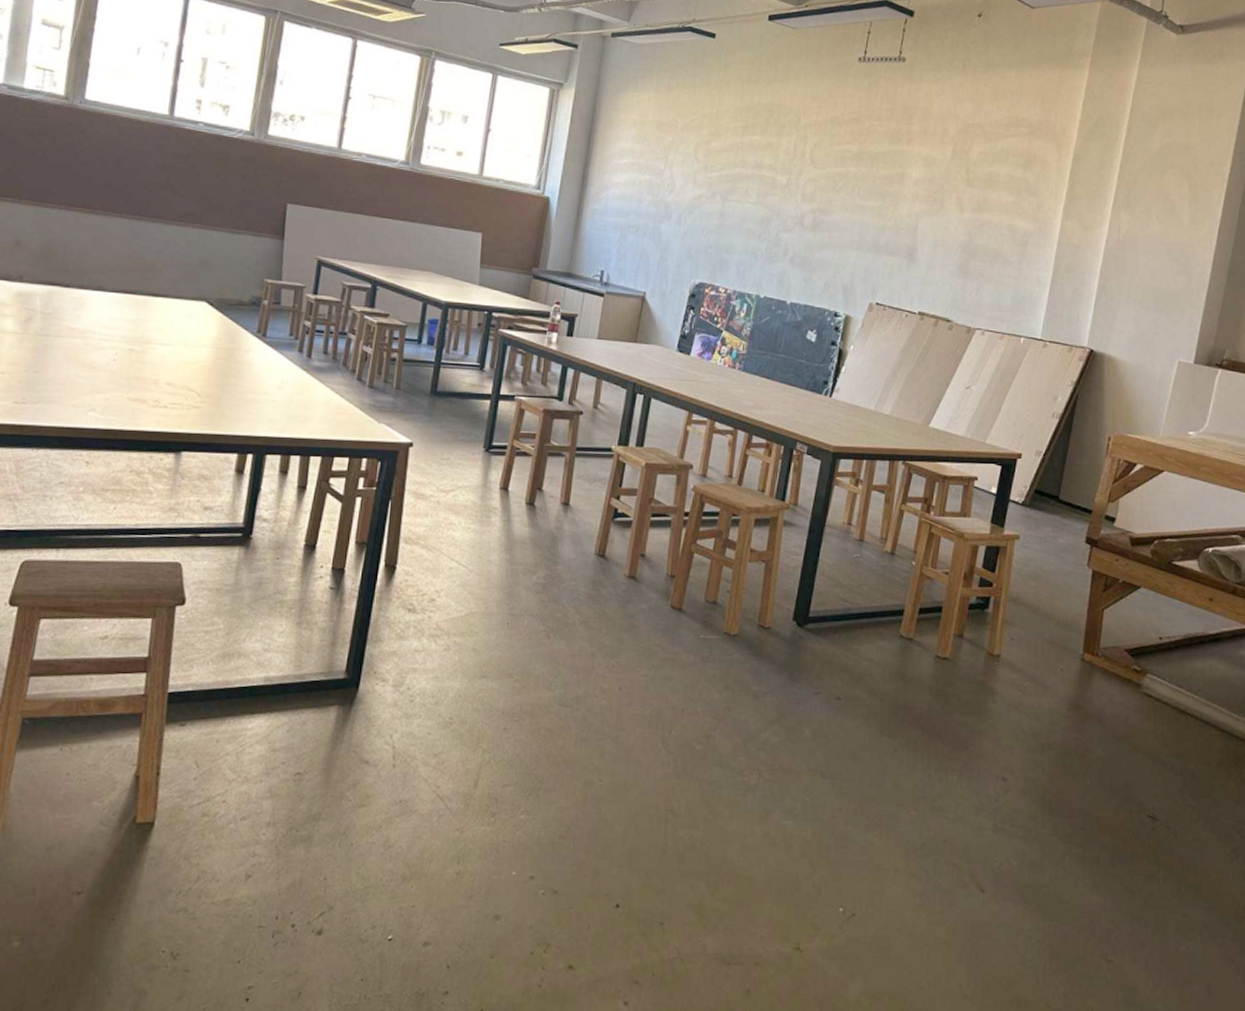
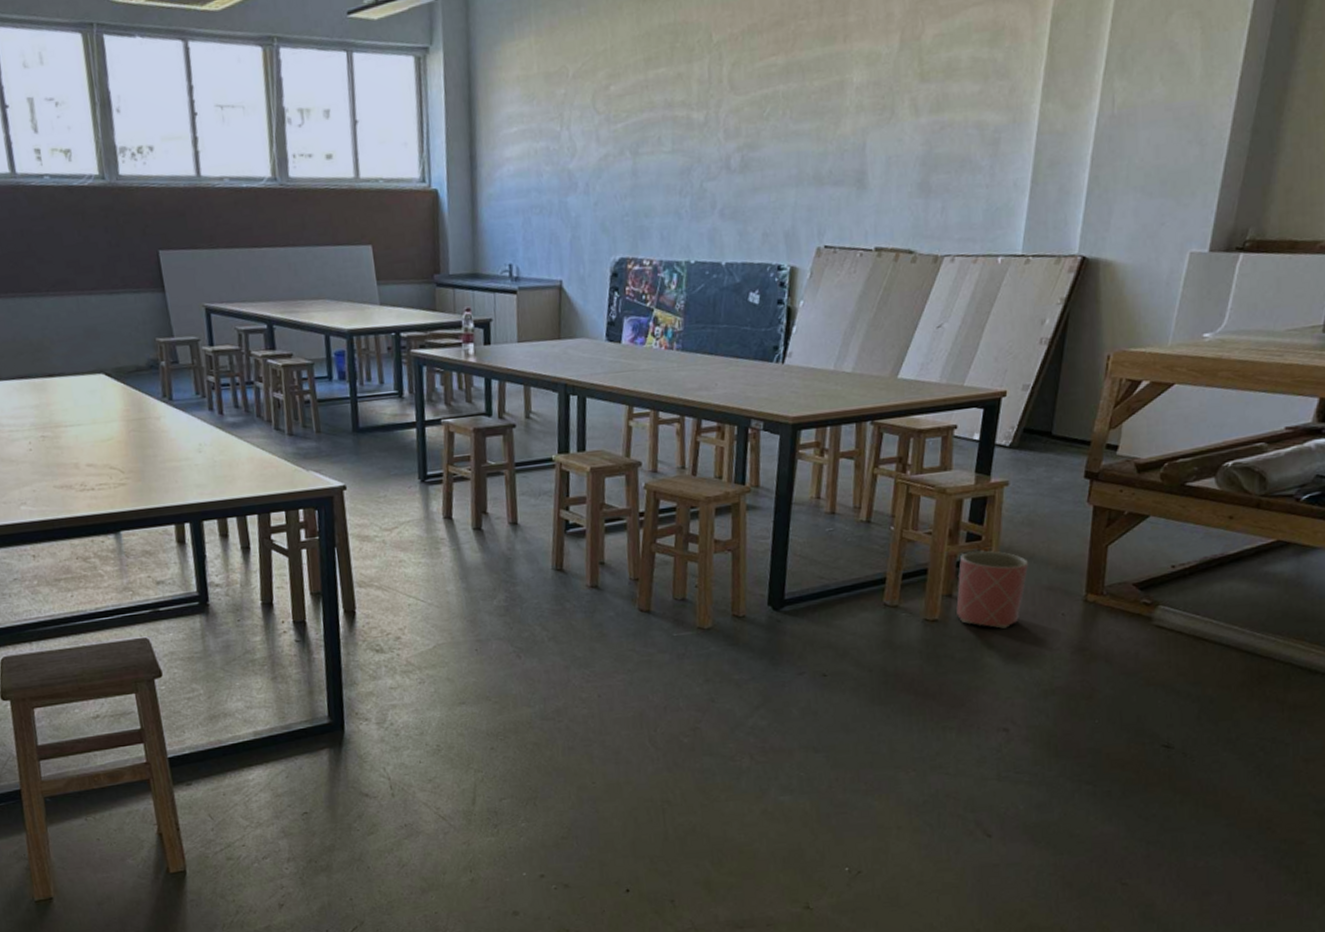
planter: none [966,596,1034,676] -> present [956,550,1029,629]

